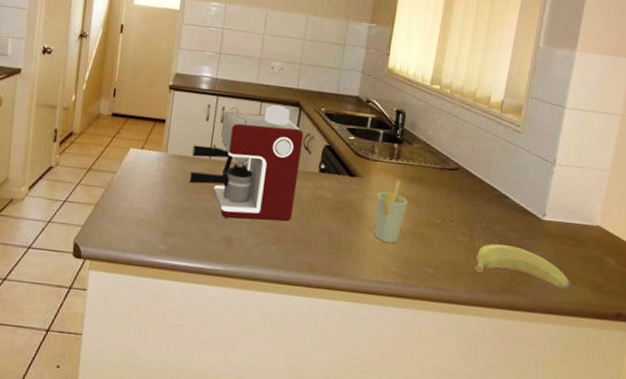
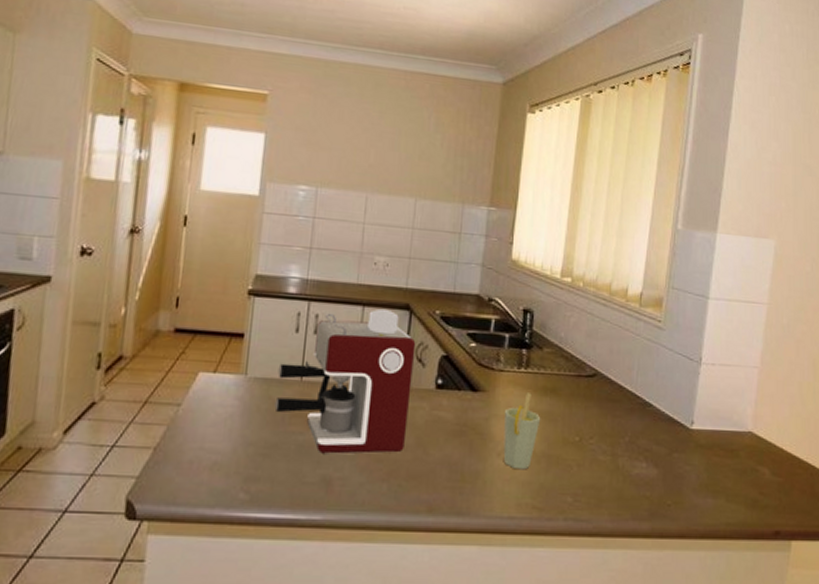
banana: present [474,244,570,289] -> none [619,461,724,508]

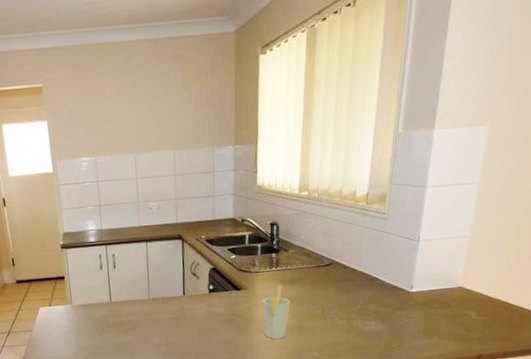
coffee maker: present [274,308,416,454] -> none [93,241,192,348]

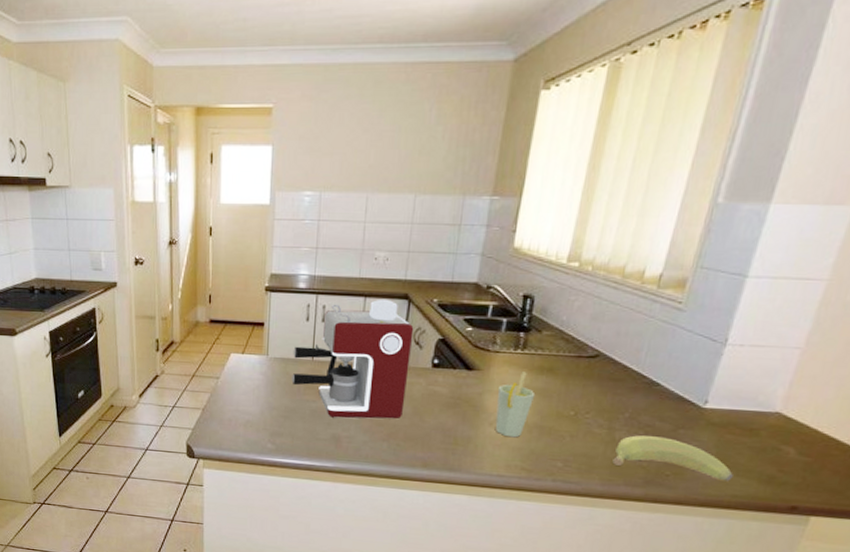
coffee maker: none [93,241,192,348] -> present [291,298,414,420]
banana: none [354,319,438,347] -> present [612,435,733,481]

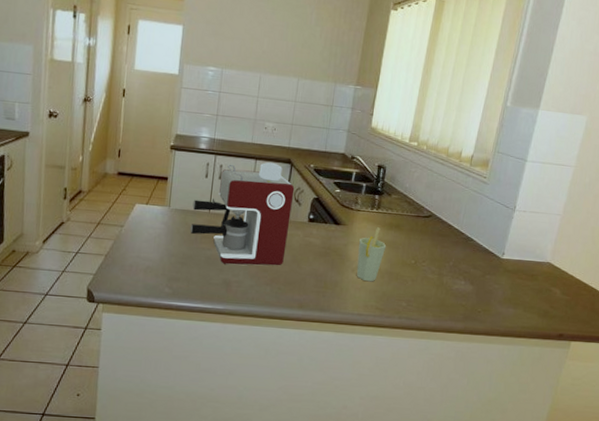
banana: present [612,435,733,481] -> none [441,280,522,316]

